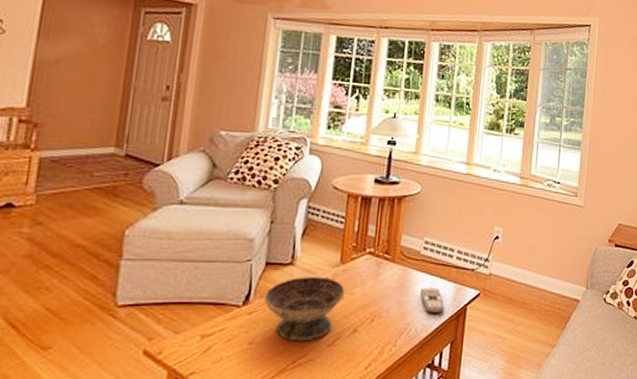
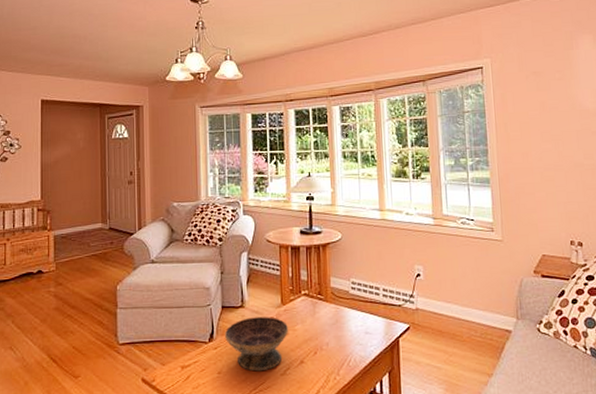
remote control: present [420,287,444,314] -> none [353,323,378,347]

